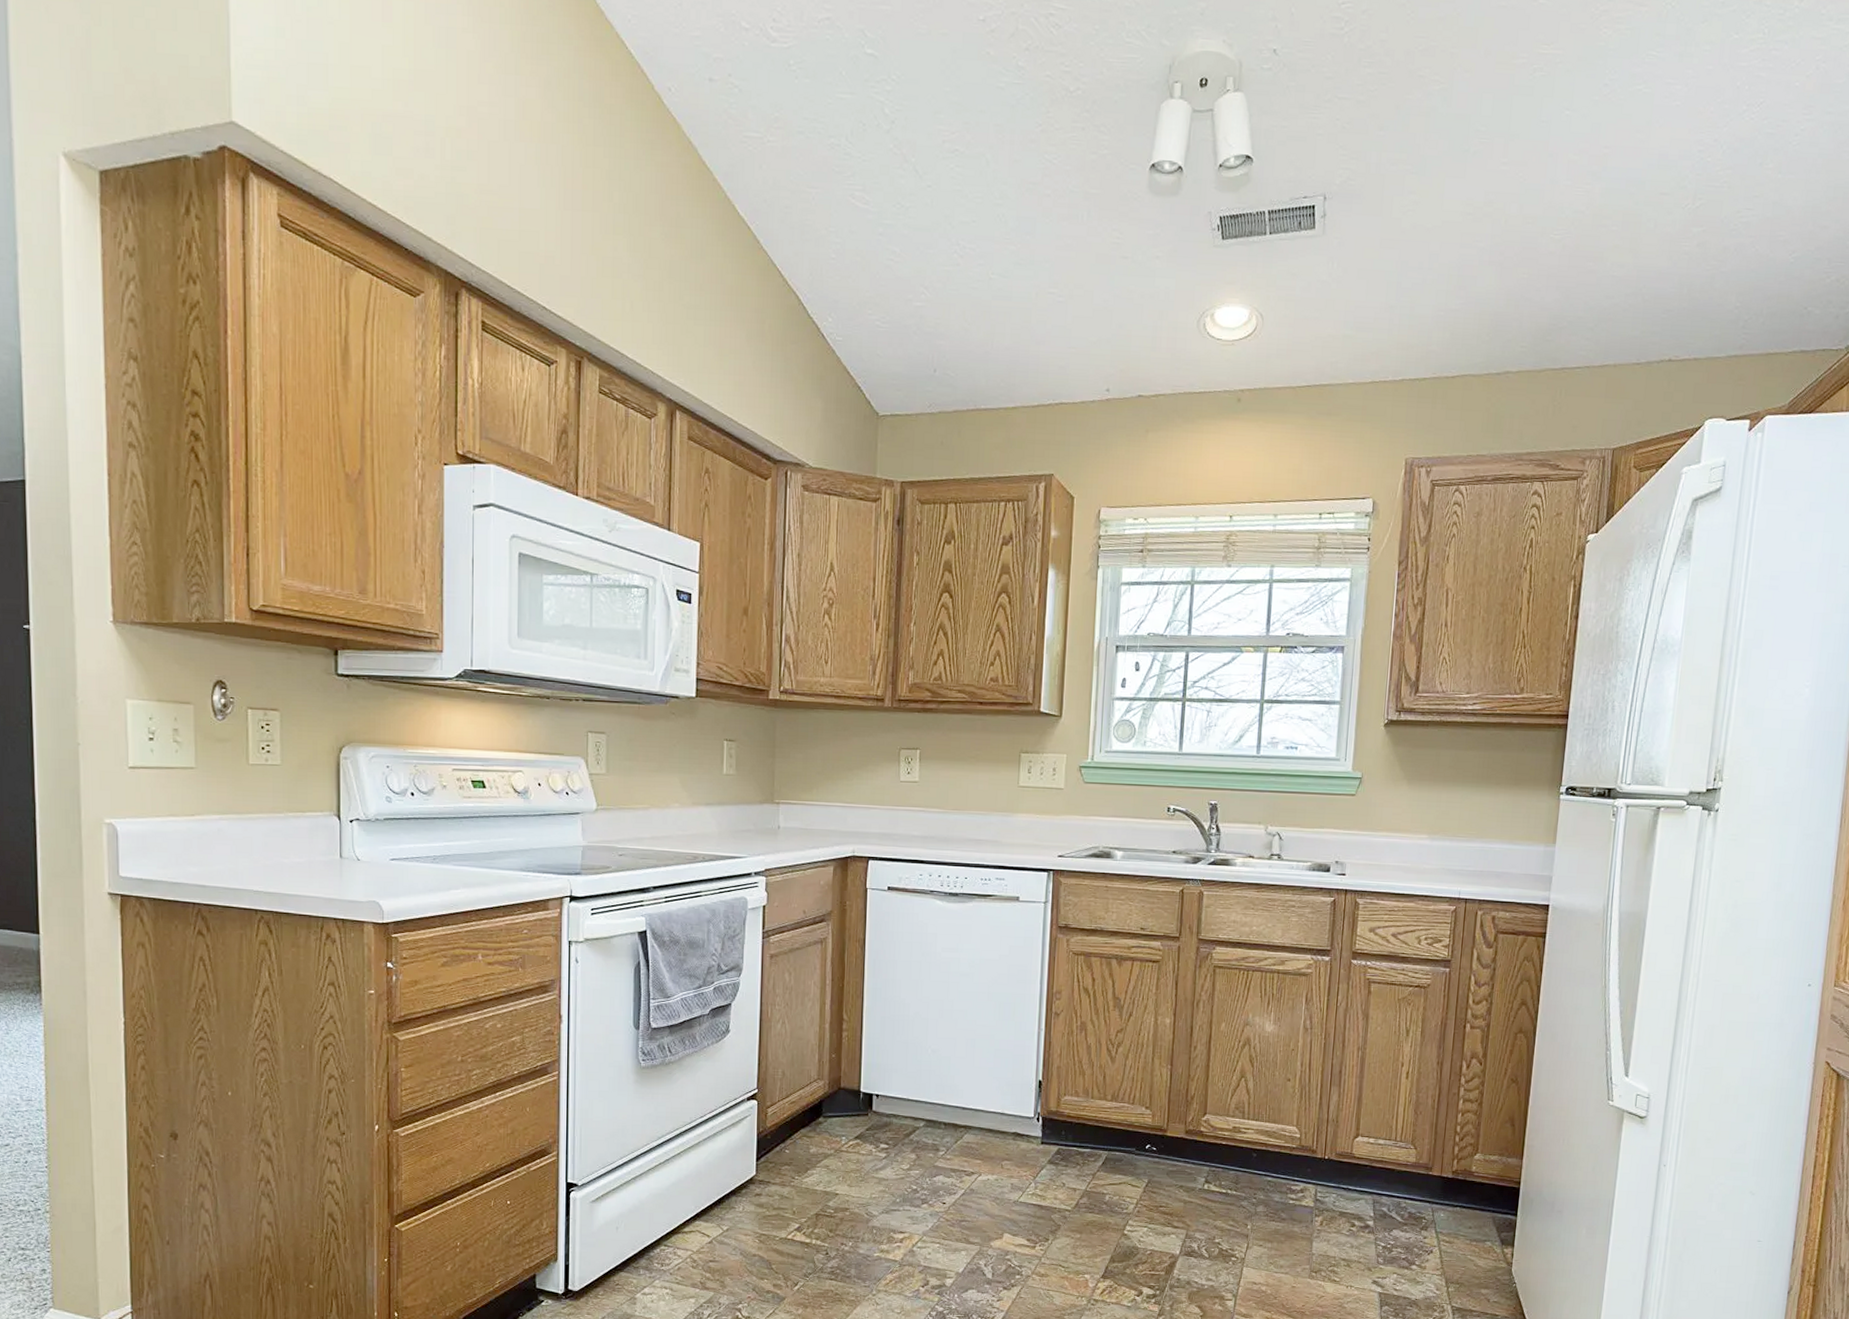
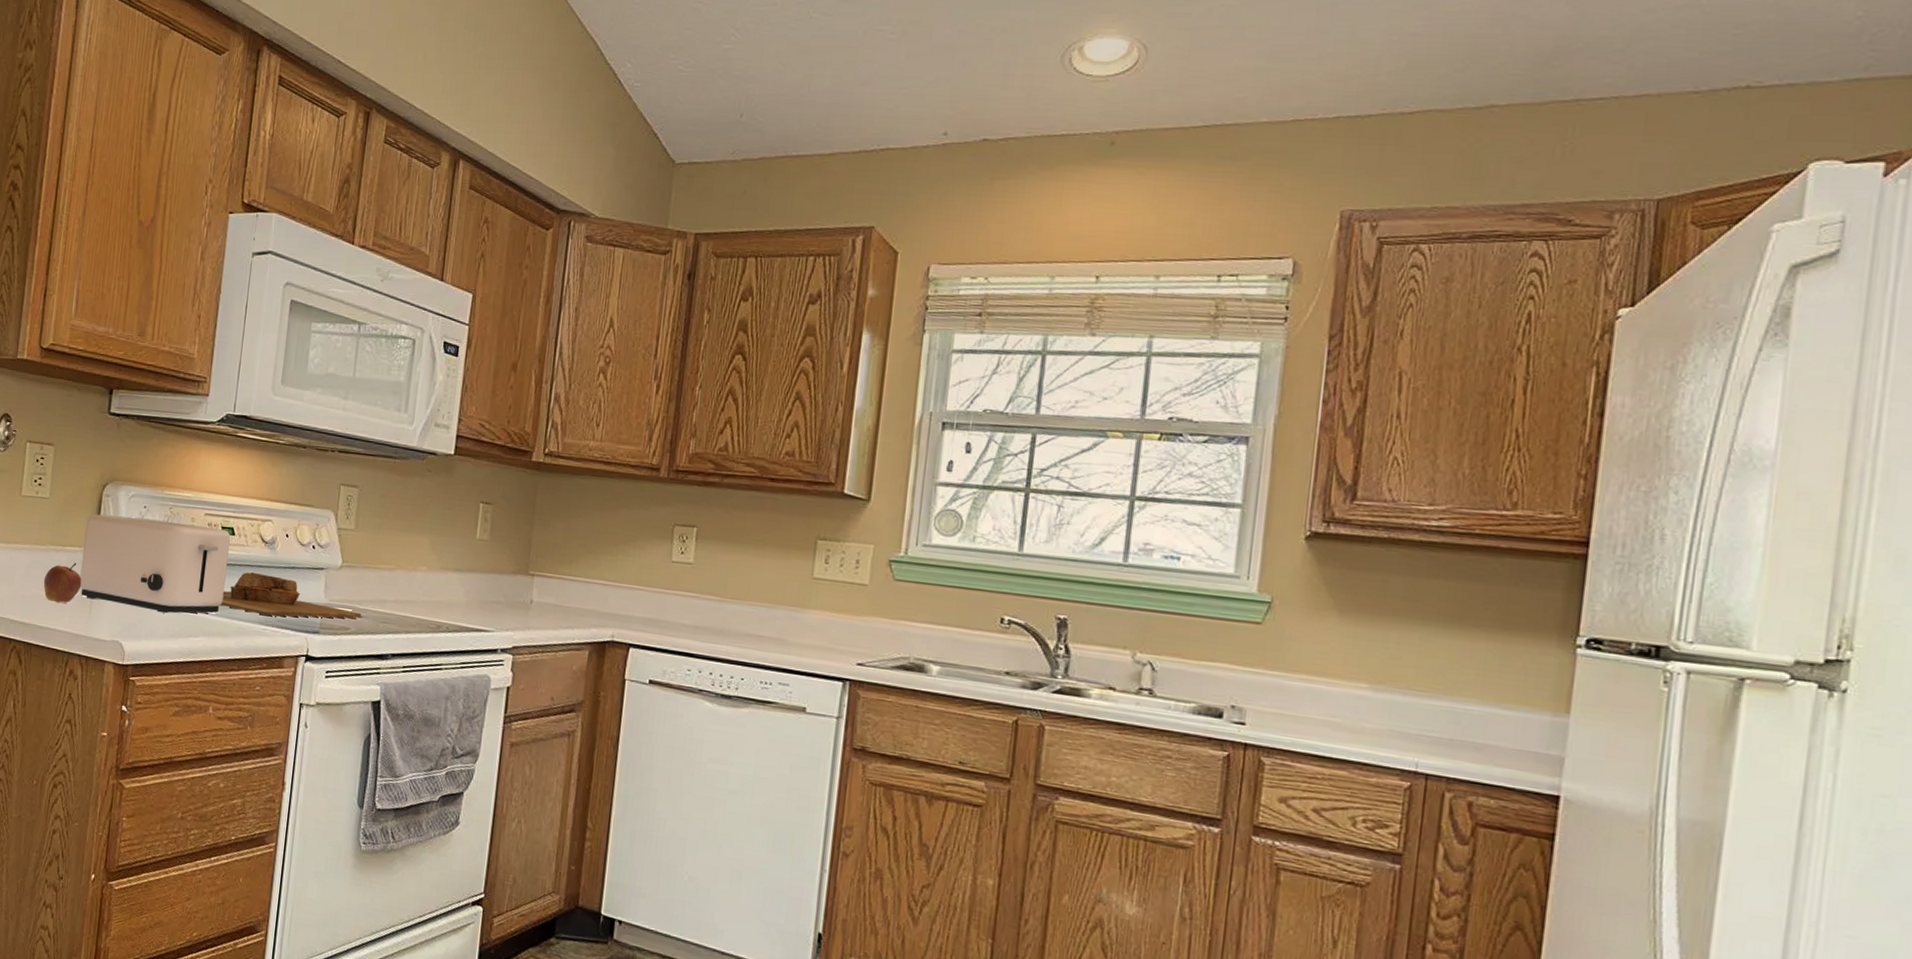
fruit: none [286,827,328,870] -> present [43,562,82,603]
toaster: none [325,777,481,870] -> present [80,513,230,614]
cutting board: none [478,822,621,862] -> present [220,572,362,619]

